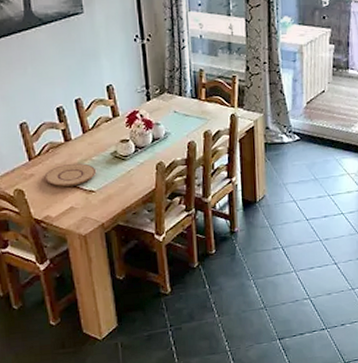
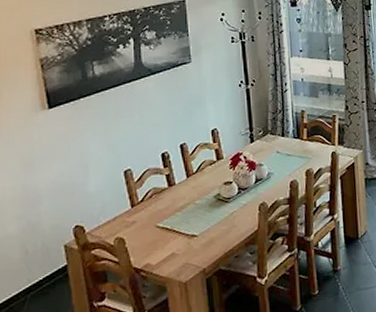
plate: present [44,163,97,187] -> none [146,207,199,233]

